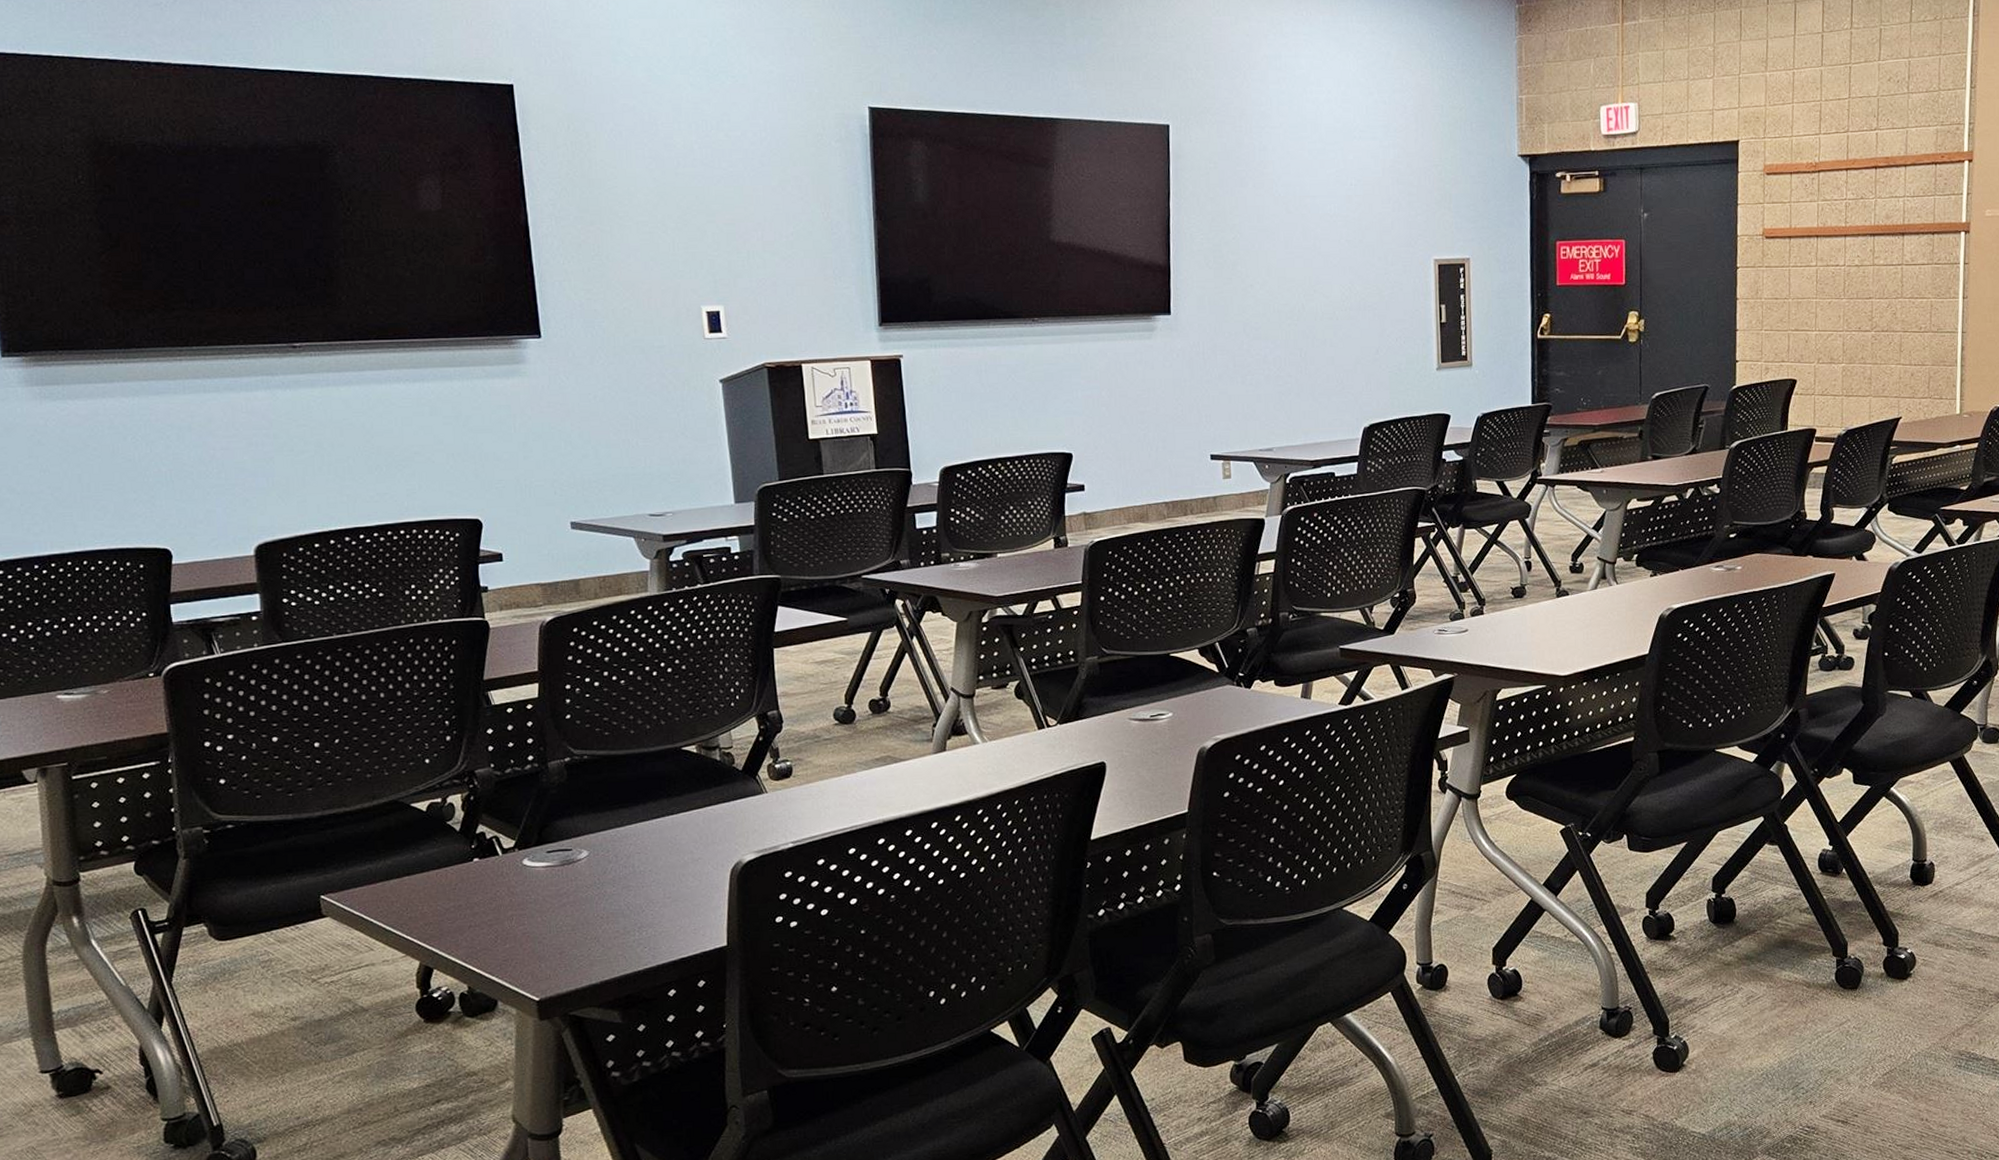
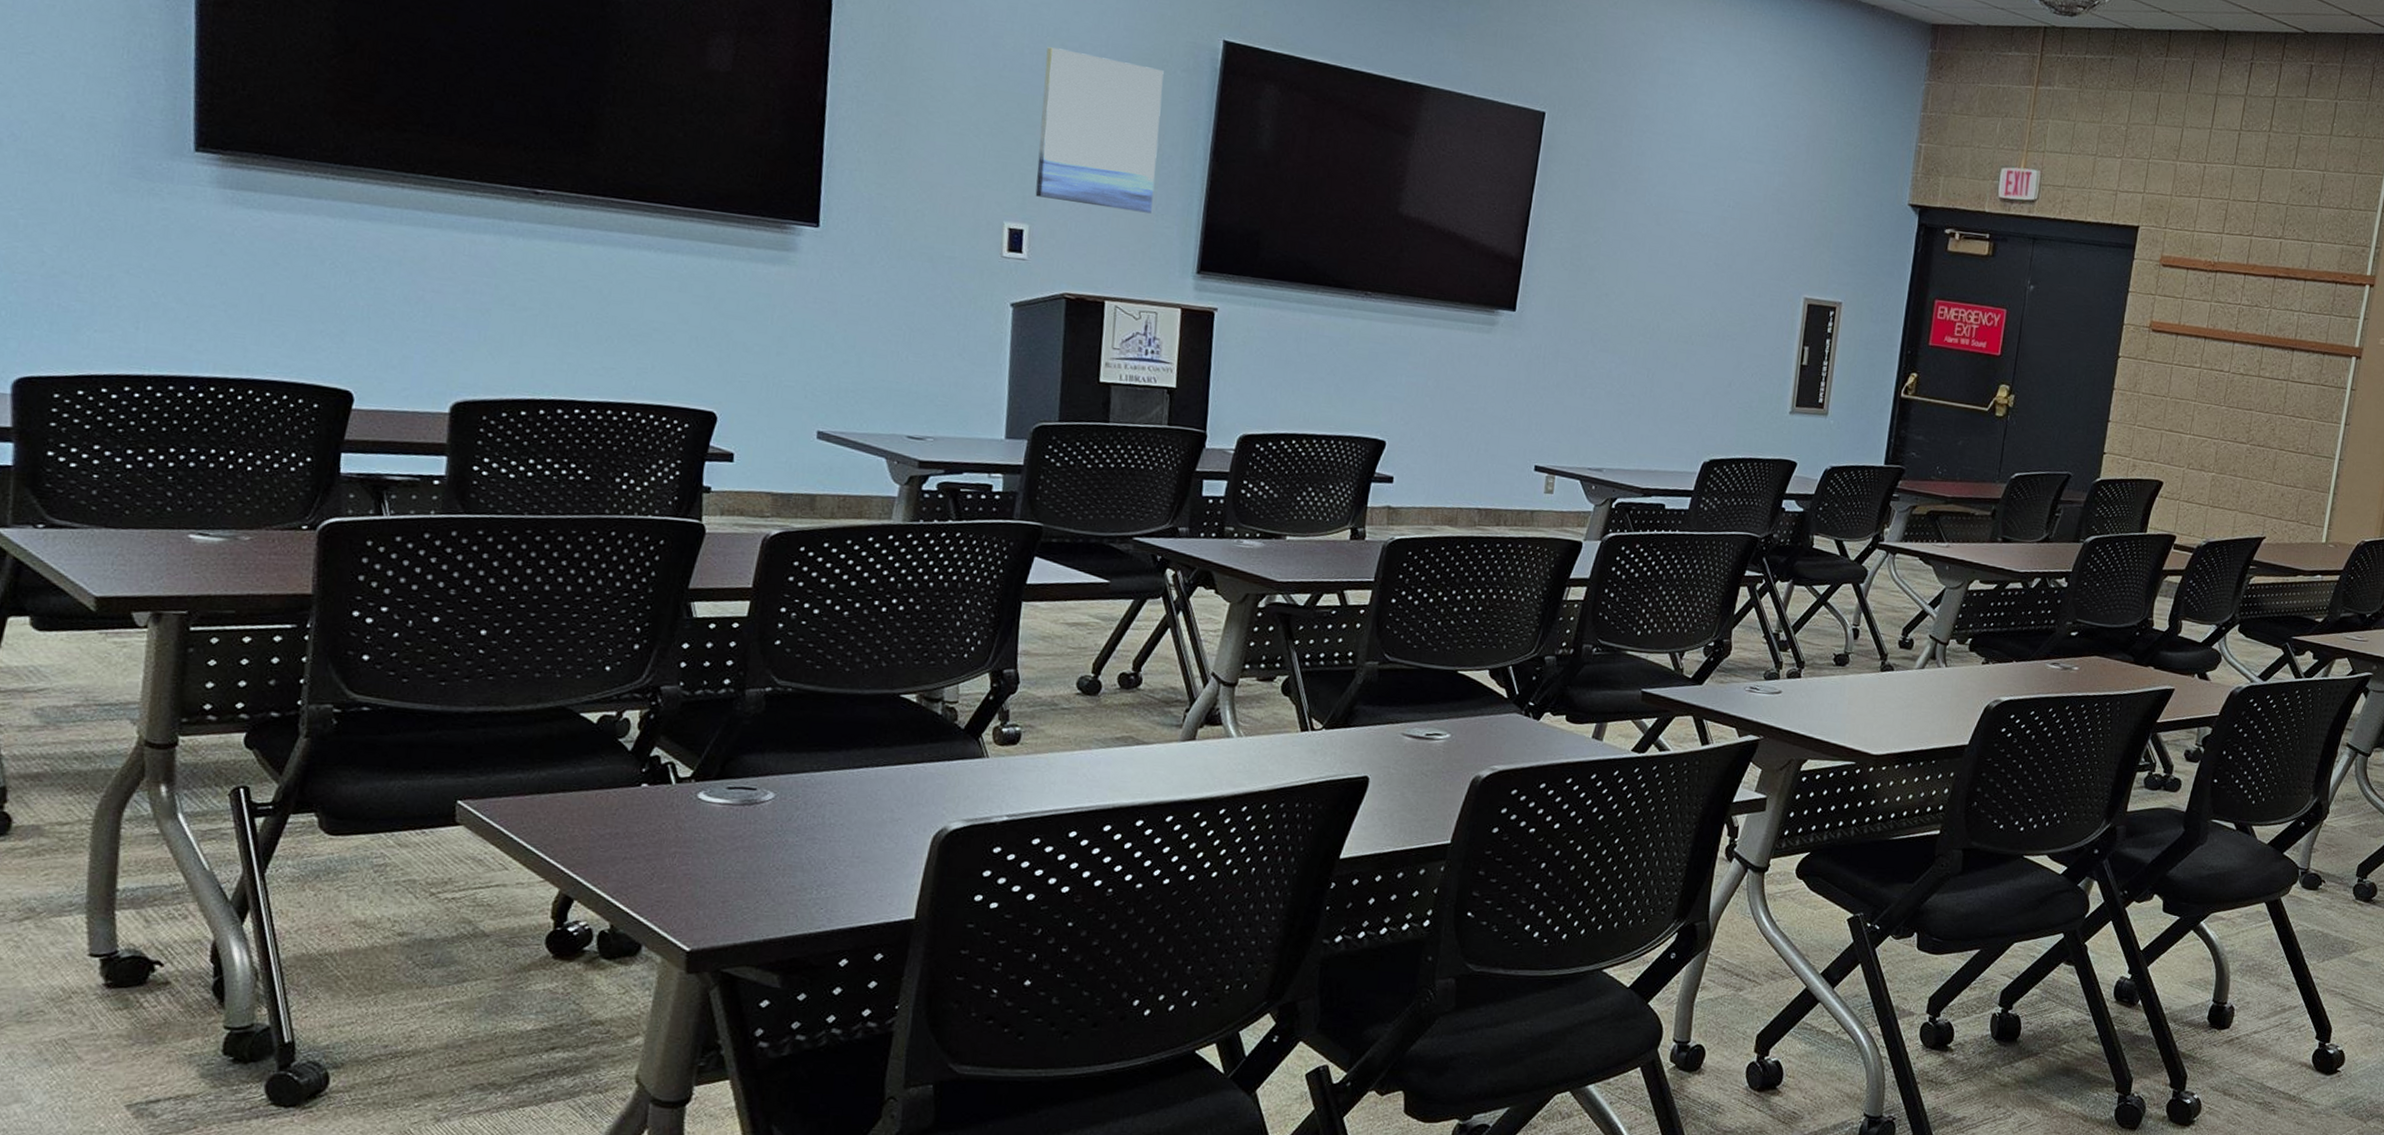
wall art: none [713,139,830,279] -> present [1035,47,1164,214]

